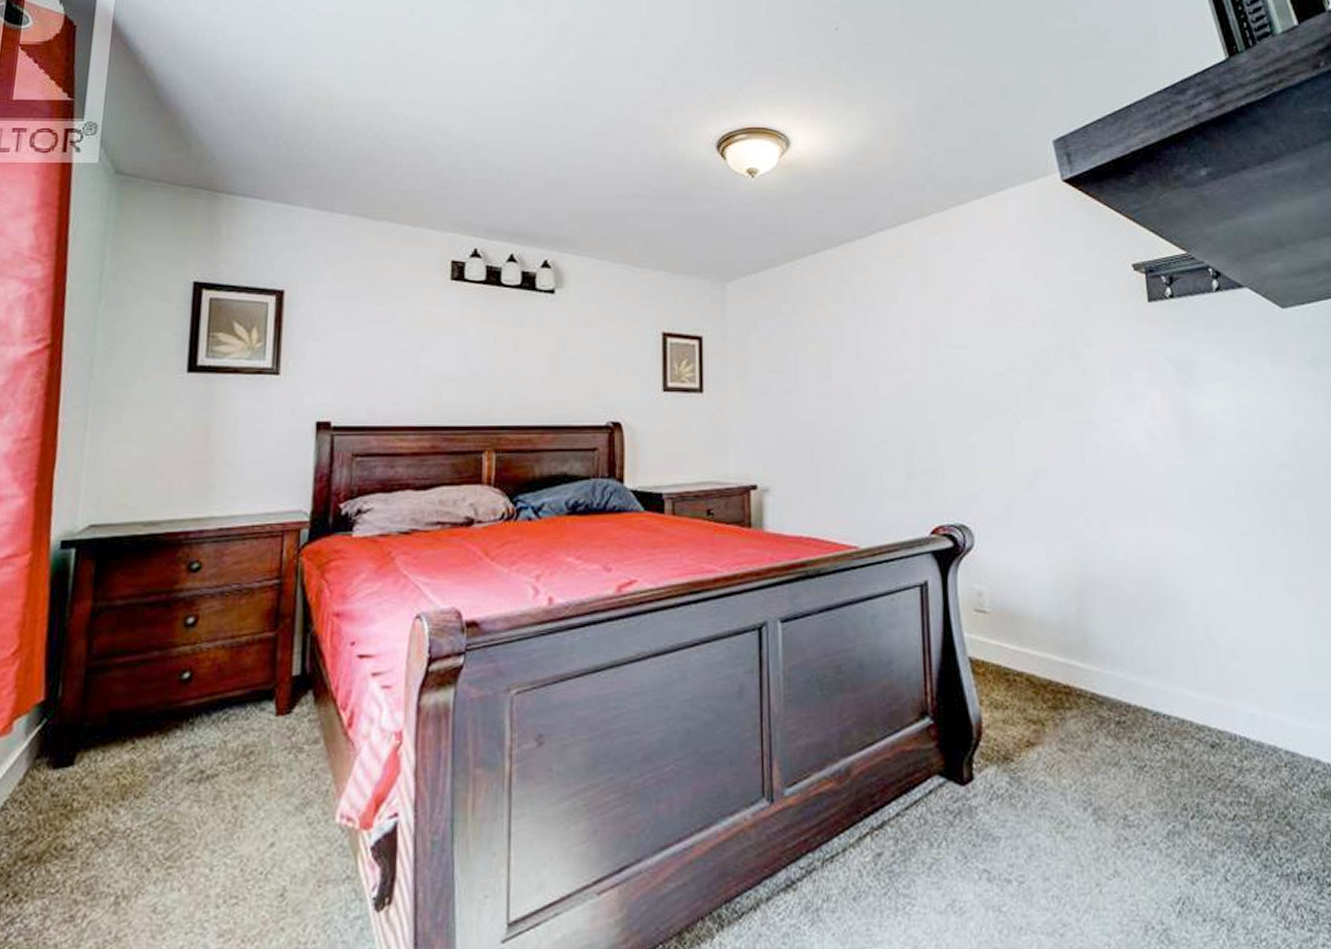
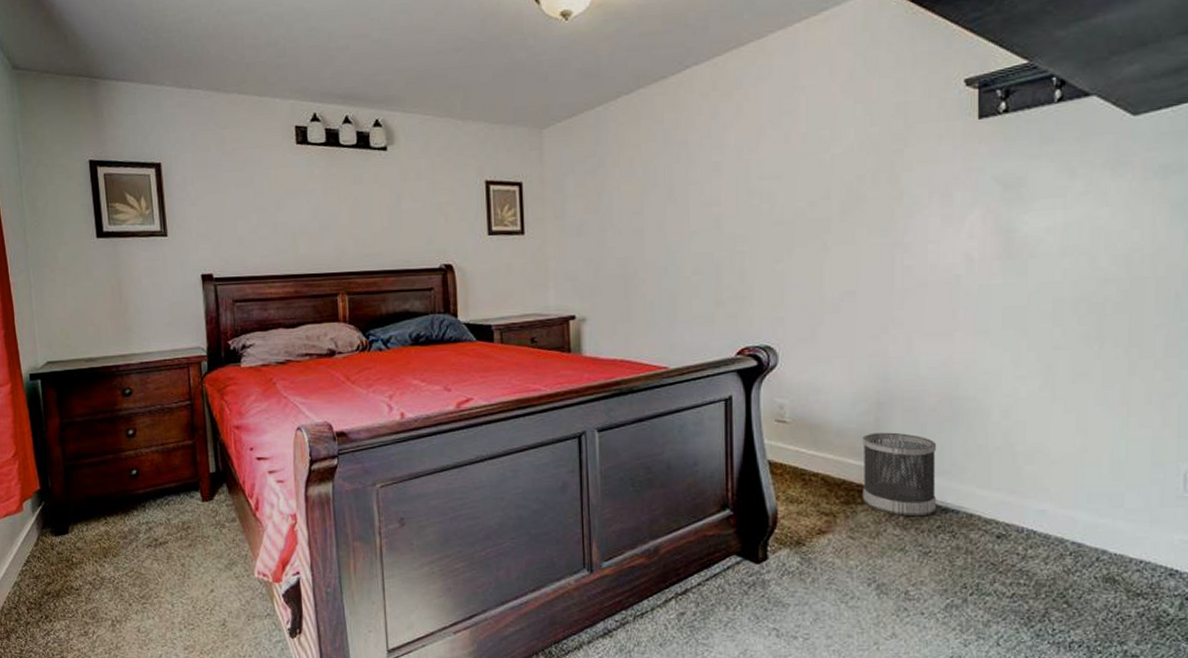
wastebasket: none [1066,624,1148,724] -> present [862,432,937,517]

